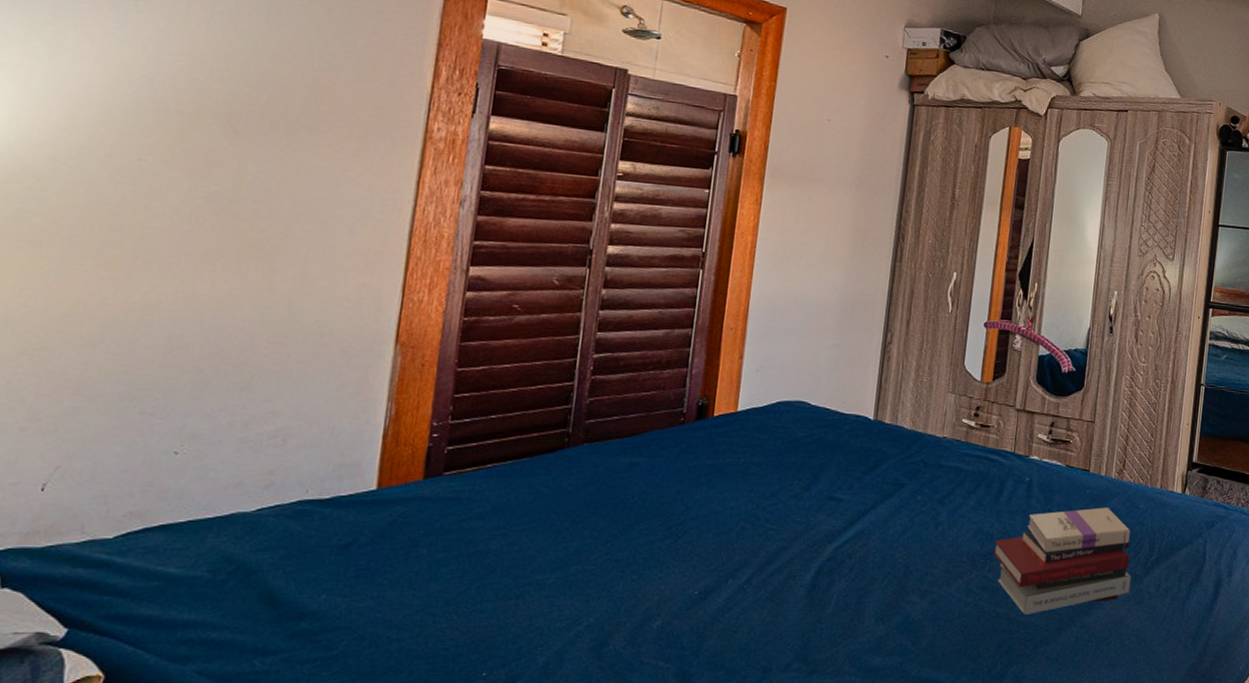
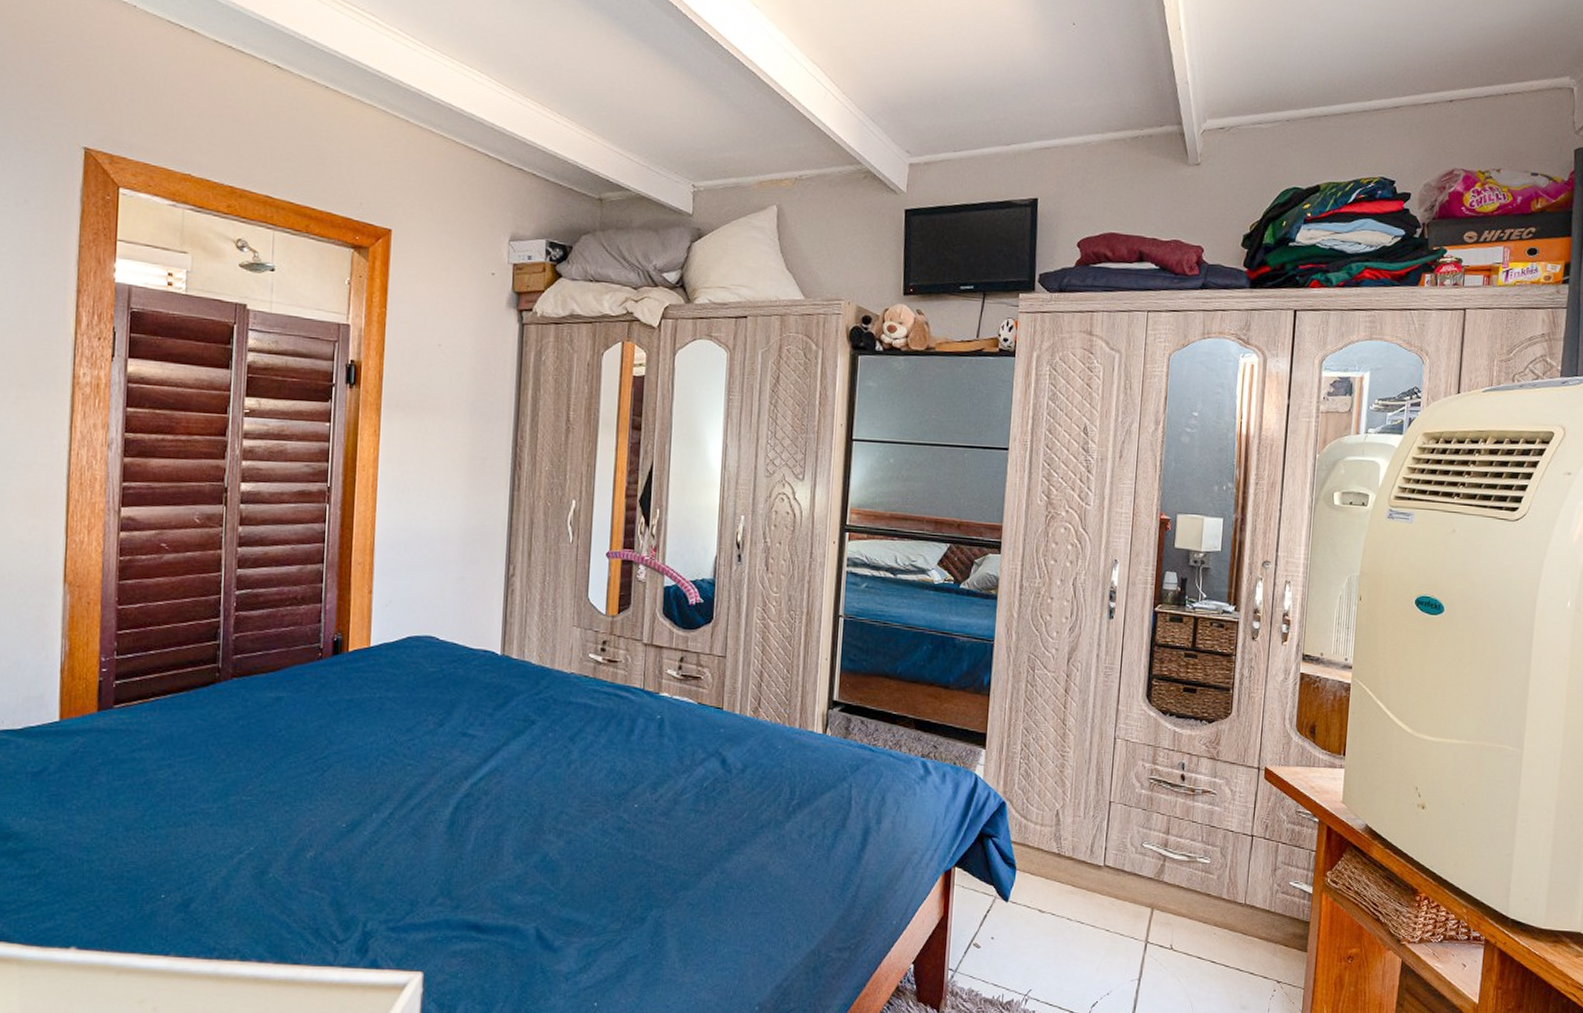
books: present [993,507,1132,615] -> none [627,748,772,858]

